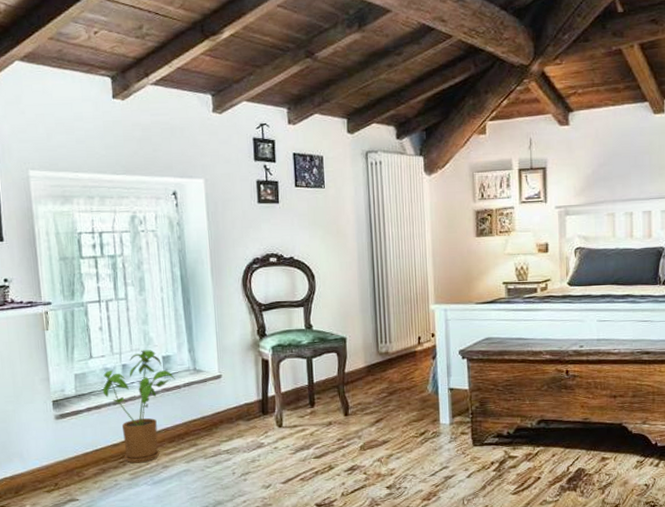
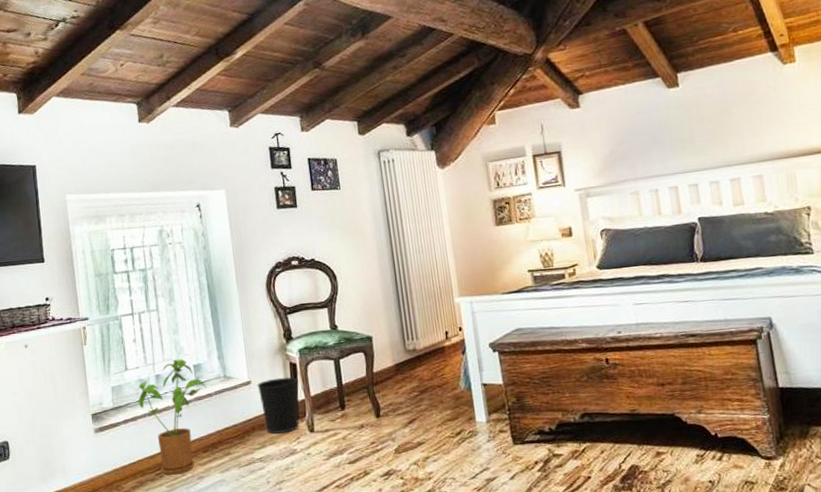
wastebasket: none [227,373,268,428] -> present [257,377,299,434]

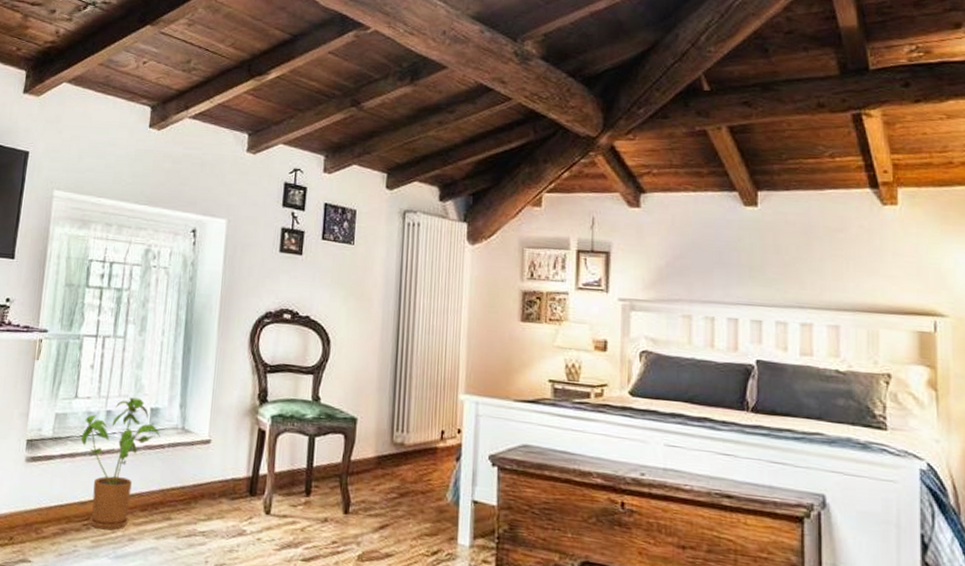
wastebasket: present [257,377,299,434] -> none [216,442,263,509]

